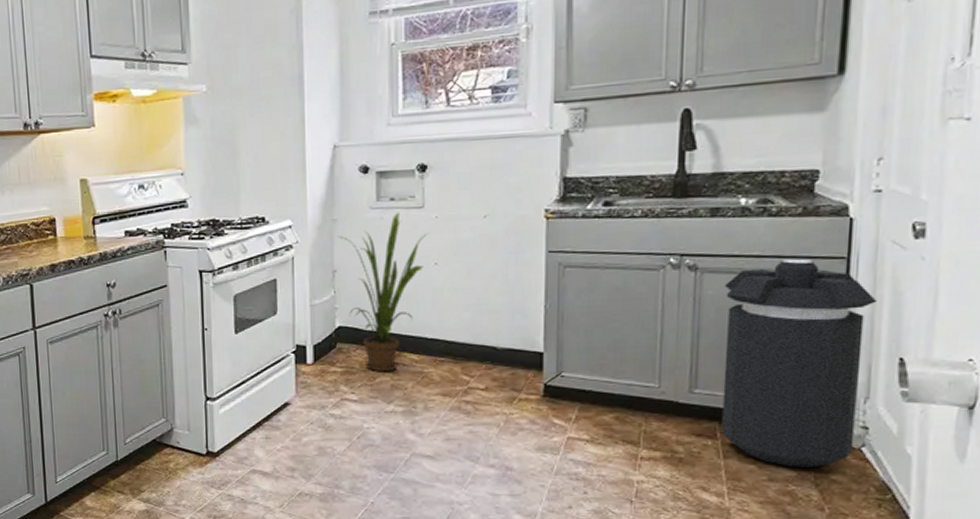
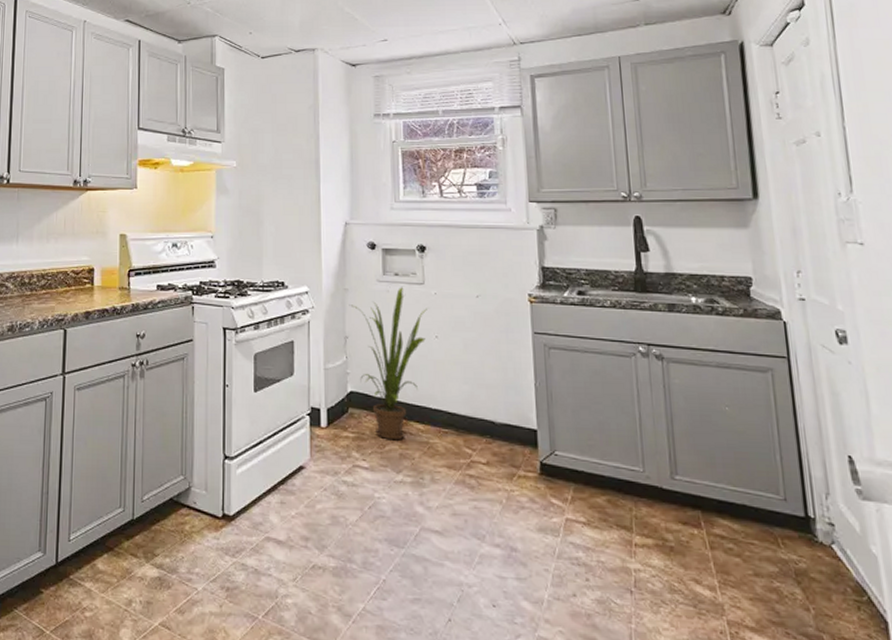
trash can: present [721,259,877,469] -> none [688,355,825,565]

